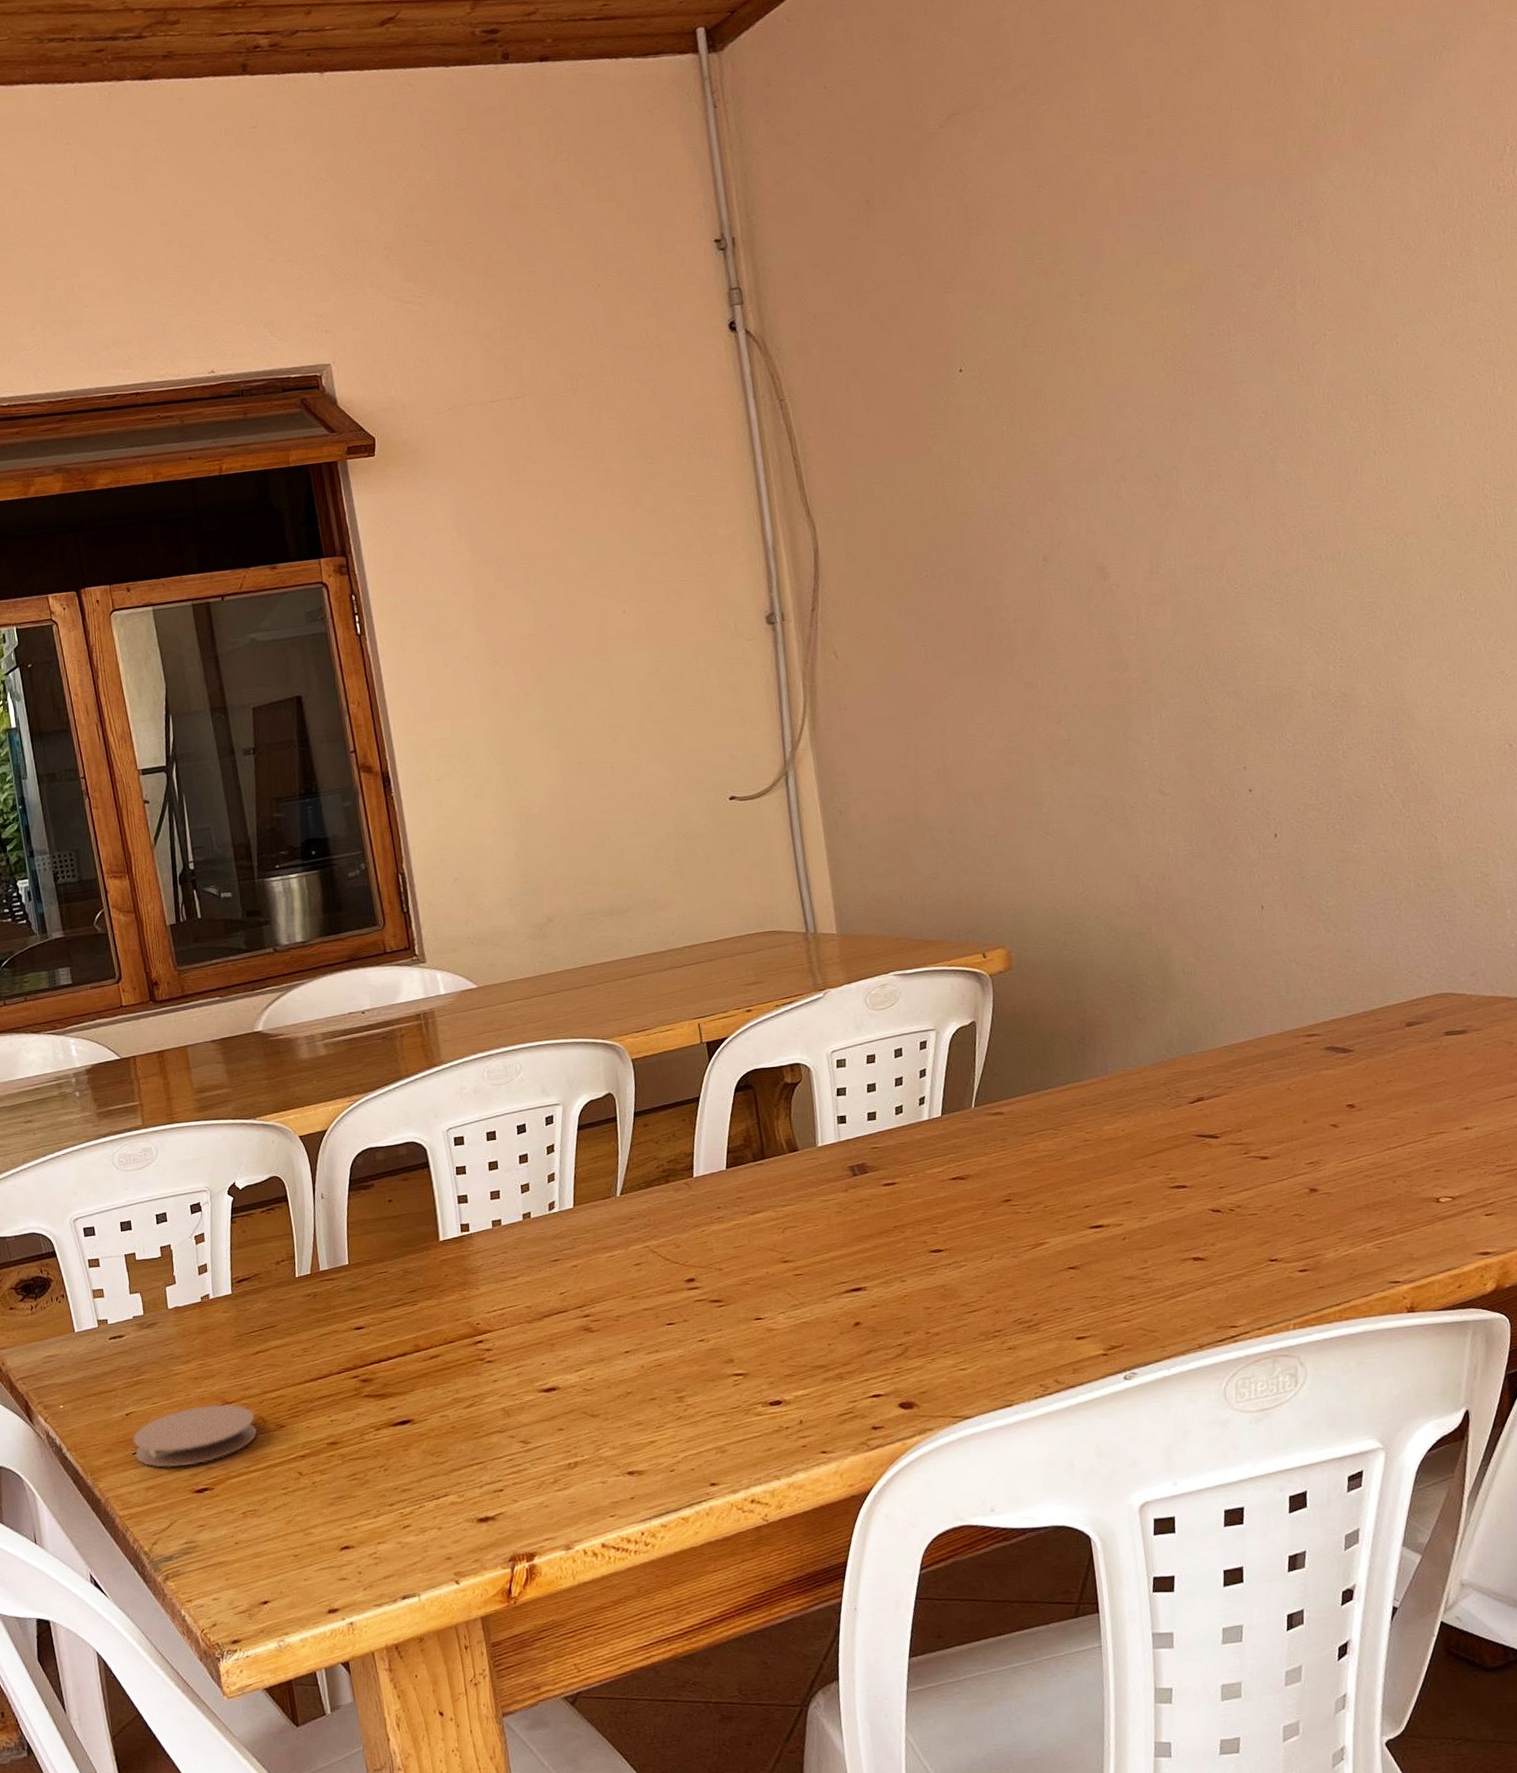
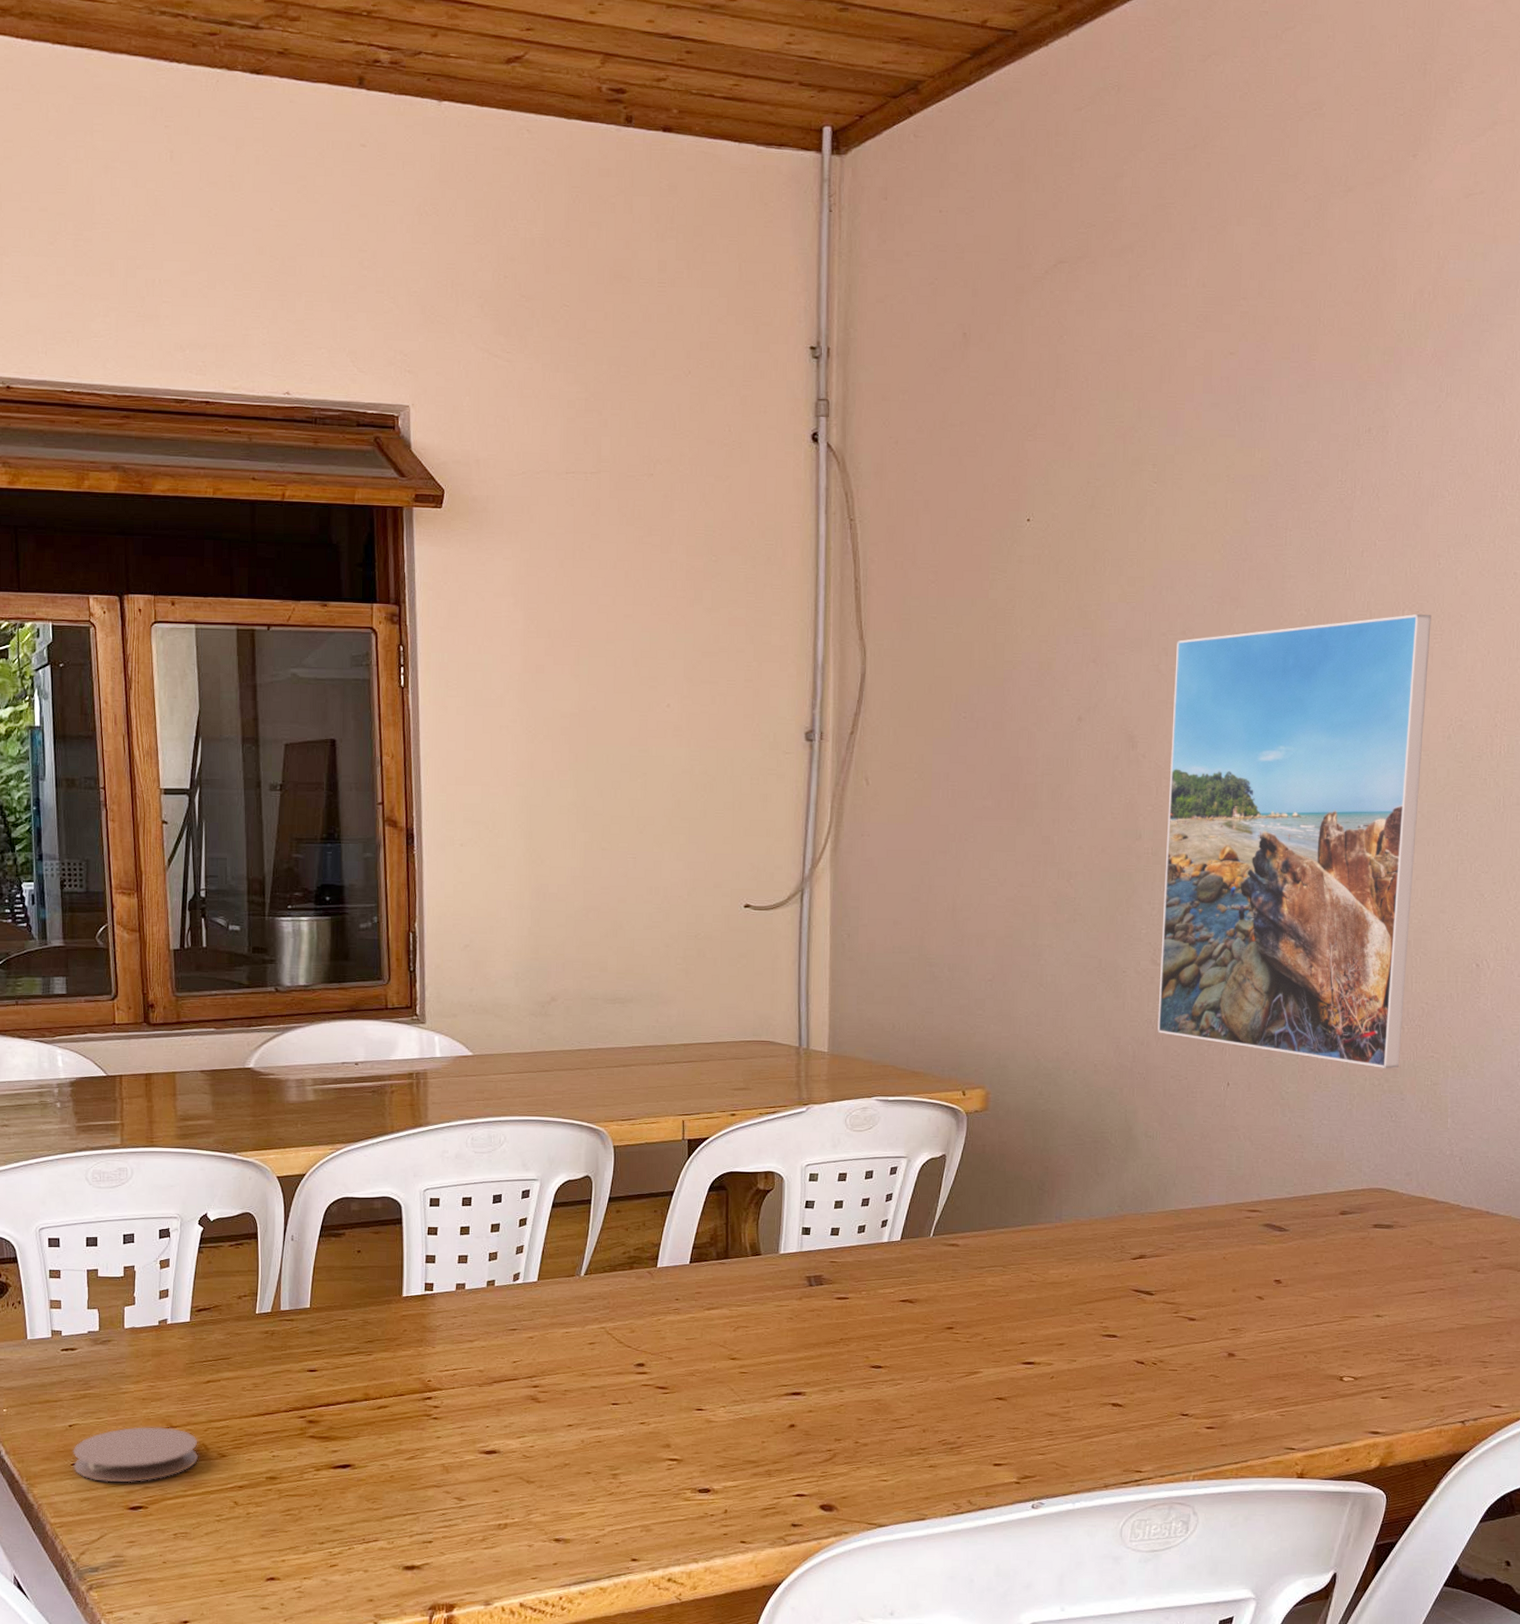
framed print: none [1133,396,1444,867] -> present [1157,613,1432,1069]

